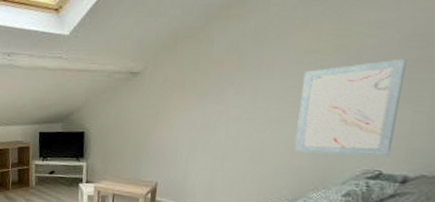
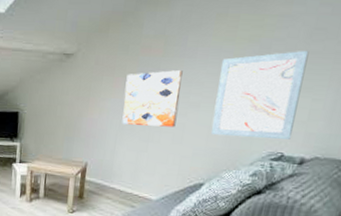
wall art: none [194,85,260,145] -> present [122,70,183,127]

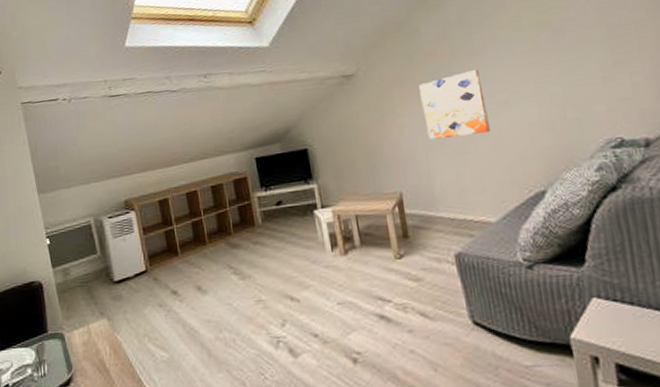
wall art: present [211,50,309,139] -> none [516,24,624,133]

